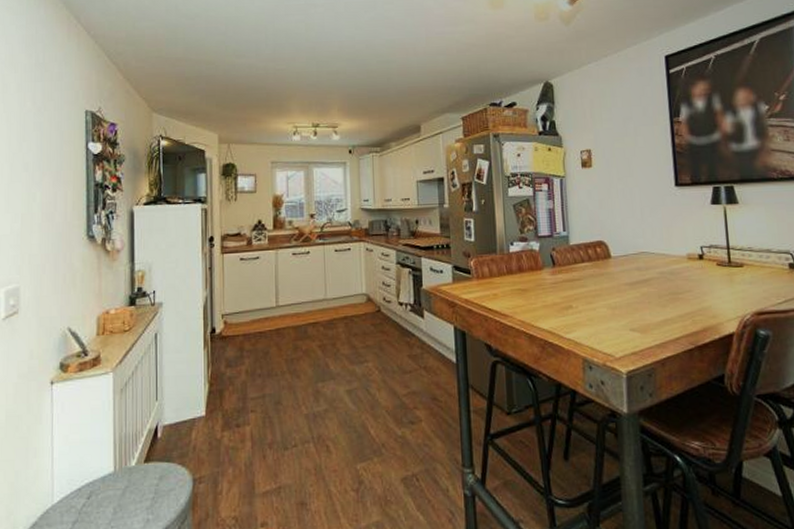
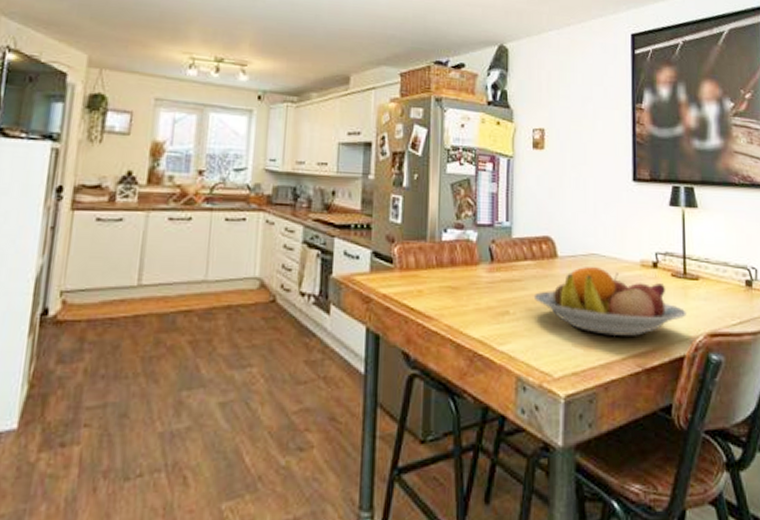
fruit bowl: none [592,263,733,321] -> present [533,267,686,337]

